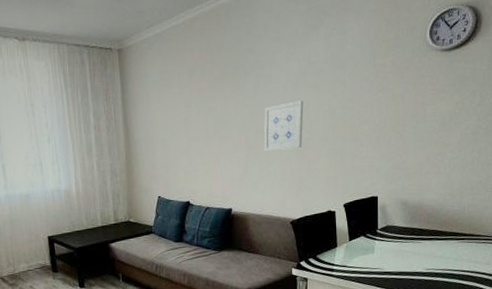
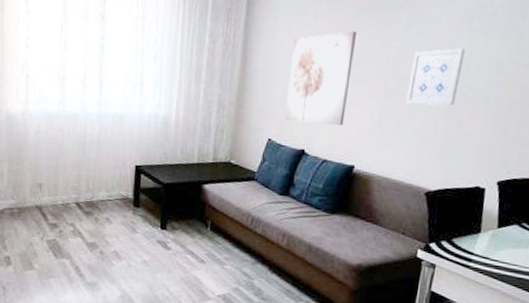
wall art: none [166,95,218,179] -> present [284,30,356,126]

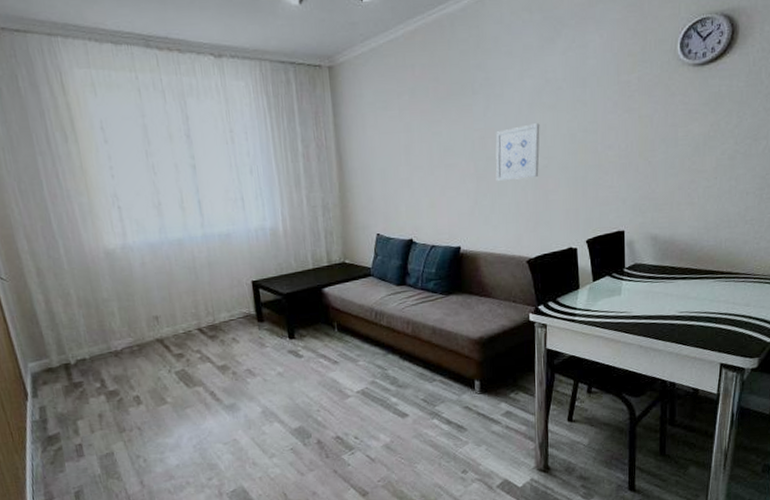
wall art: present [284,30,356,126] -> none [384,118,444,214]

